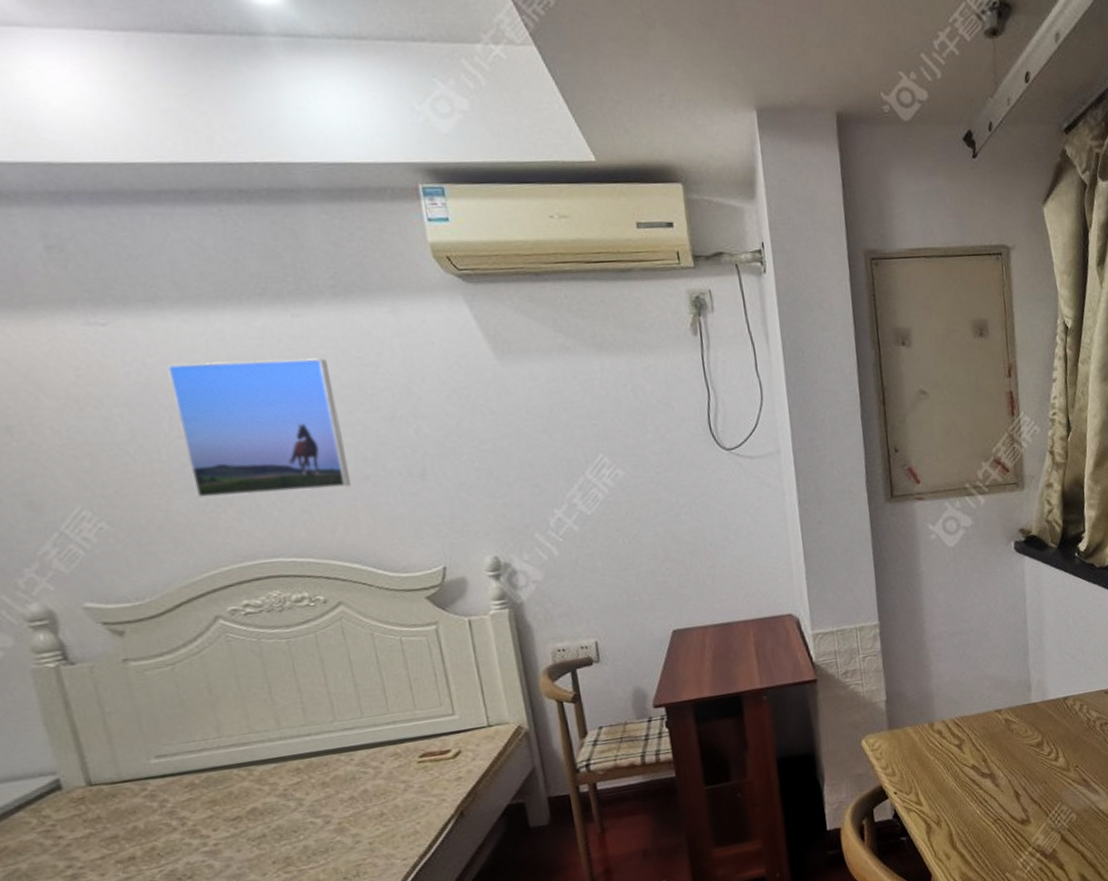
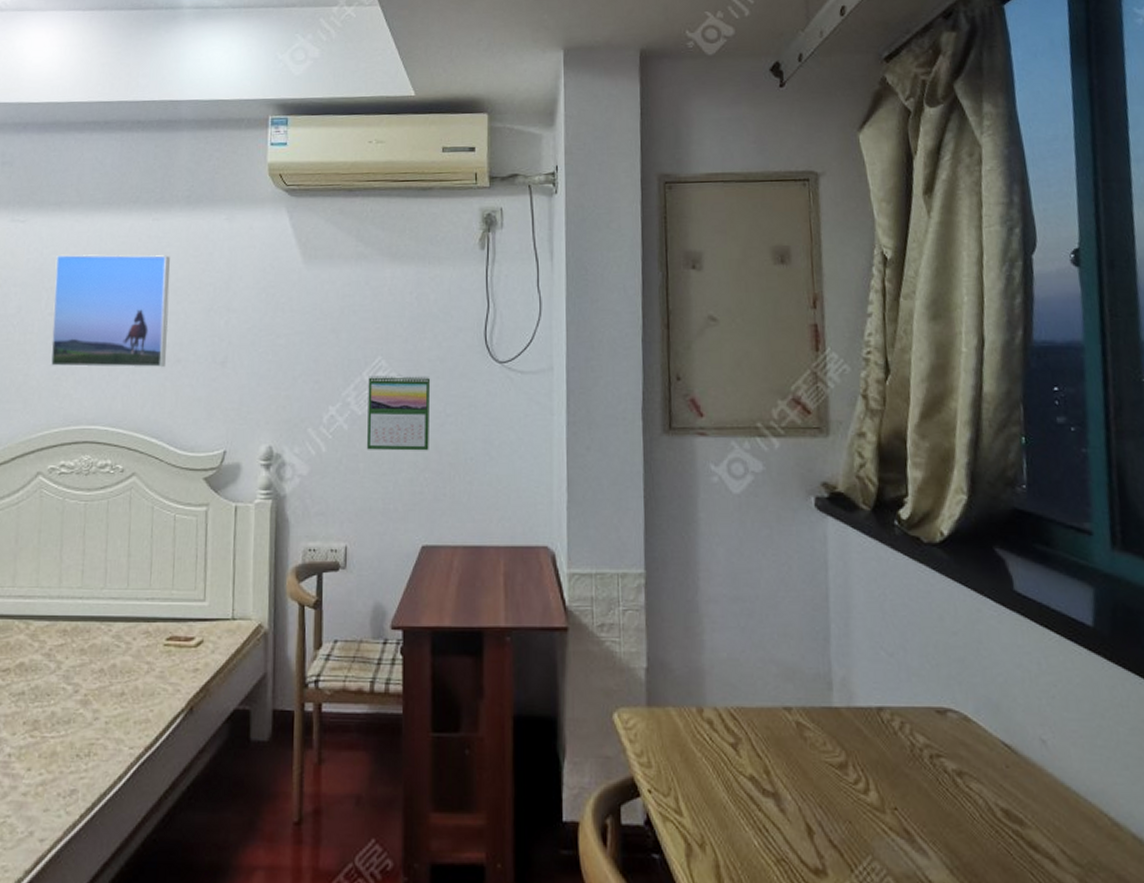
calendar: none [592,469,667,548] -> present [367,374,431,451]

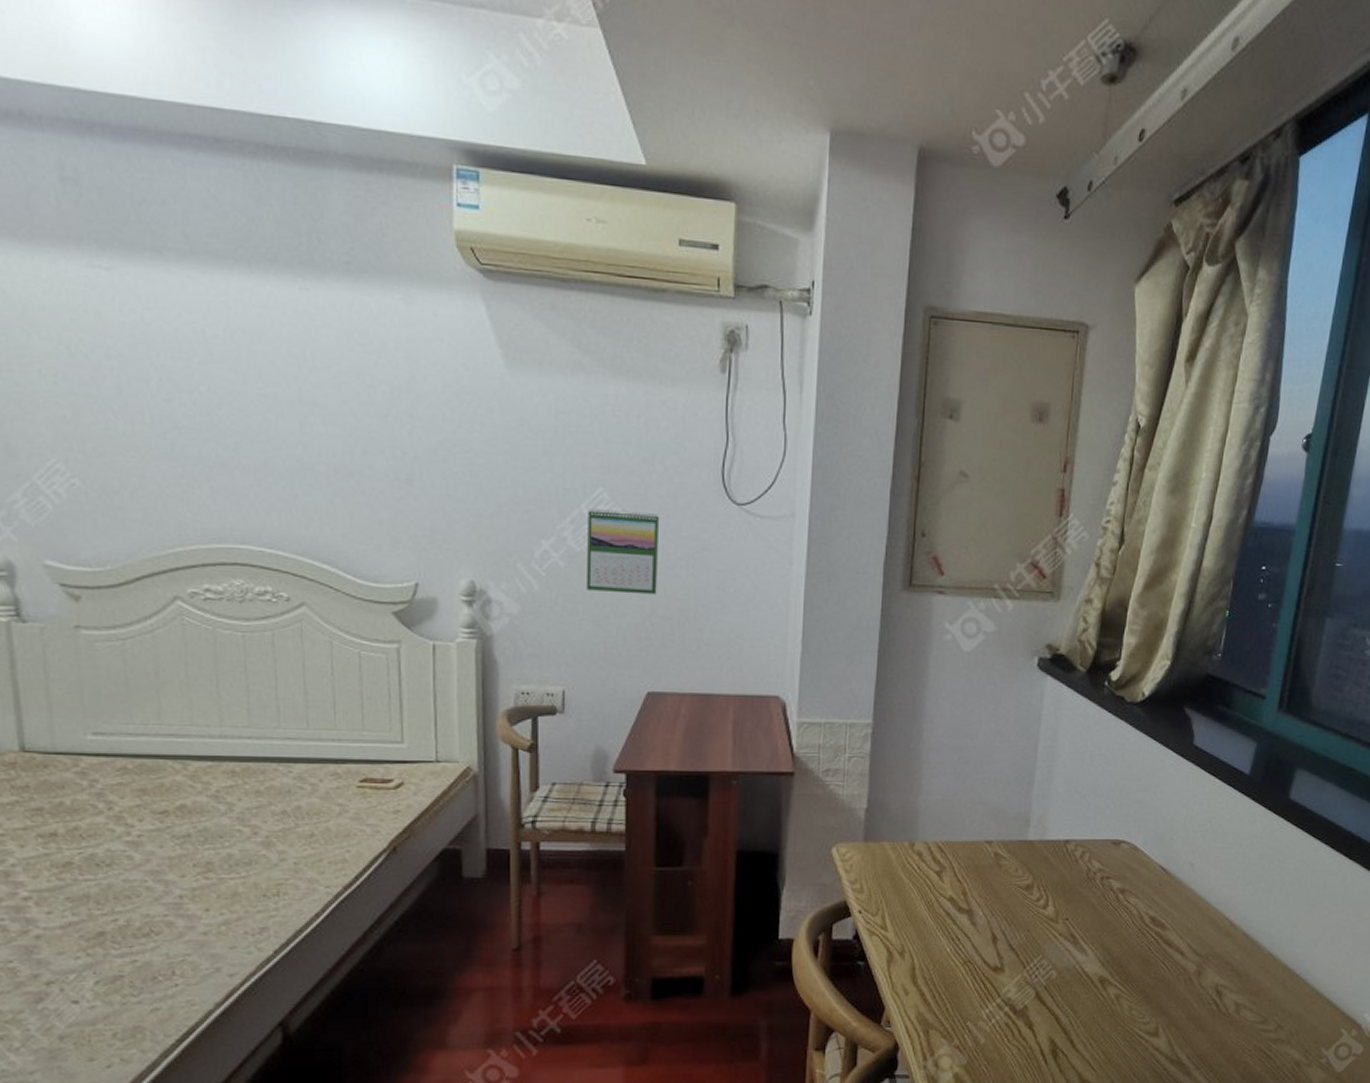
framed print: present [50,254,170,368] -> none [164,321,333,481]

